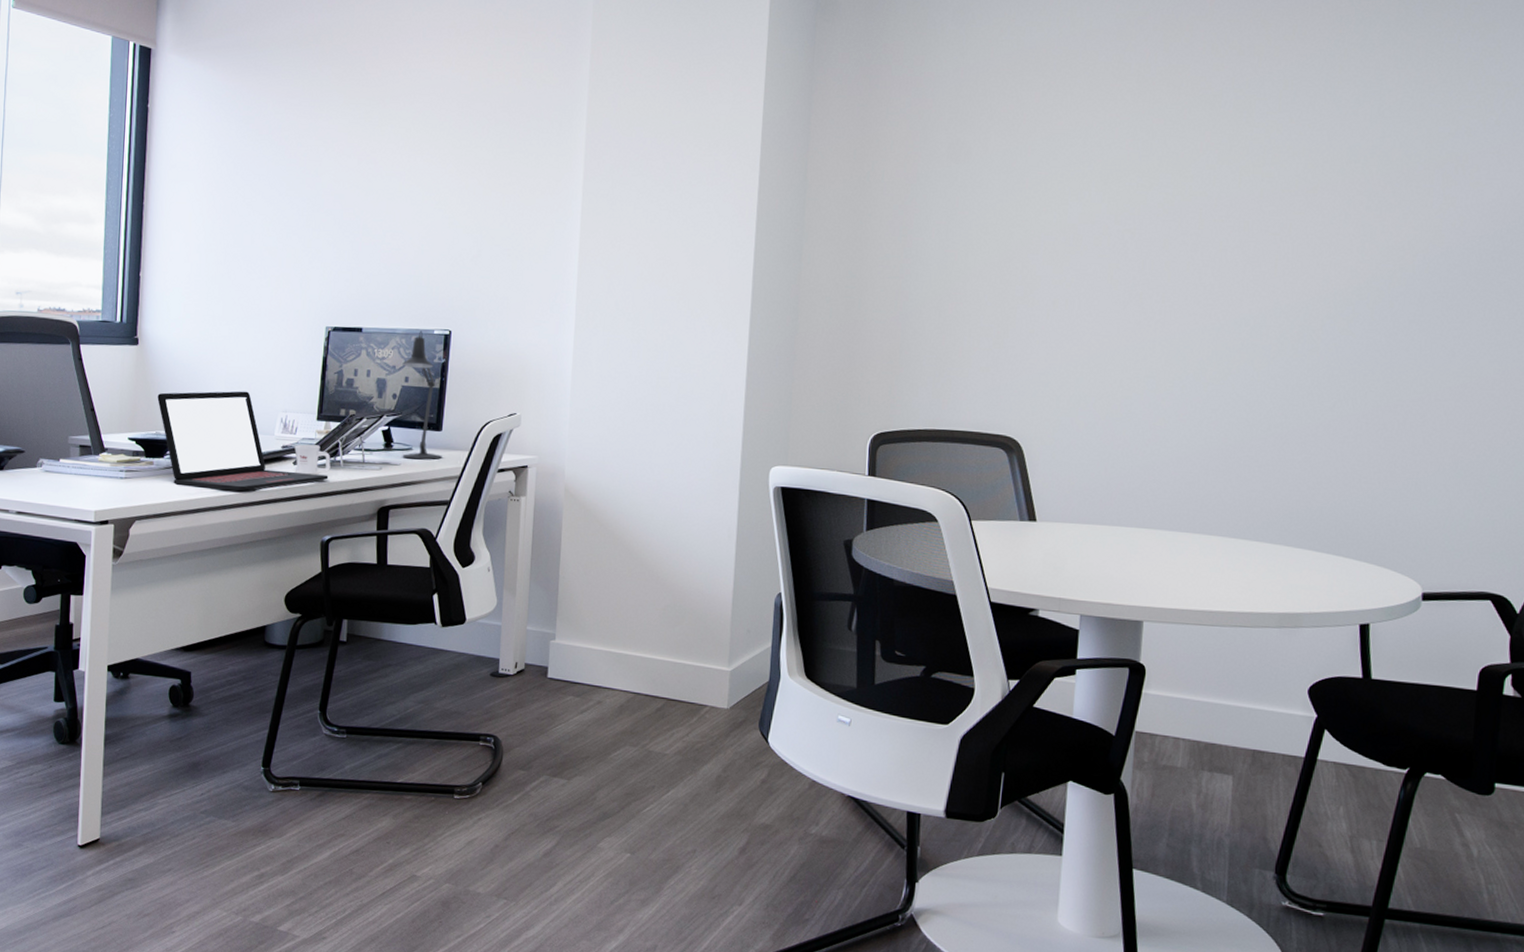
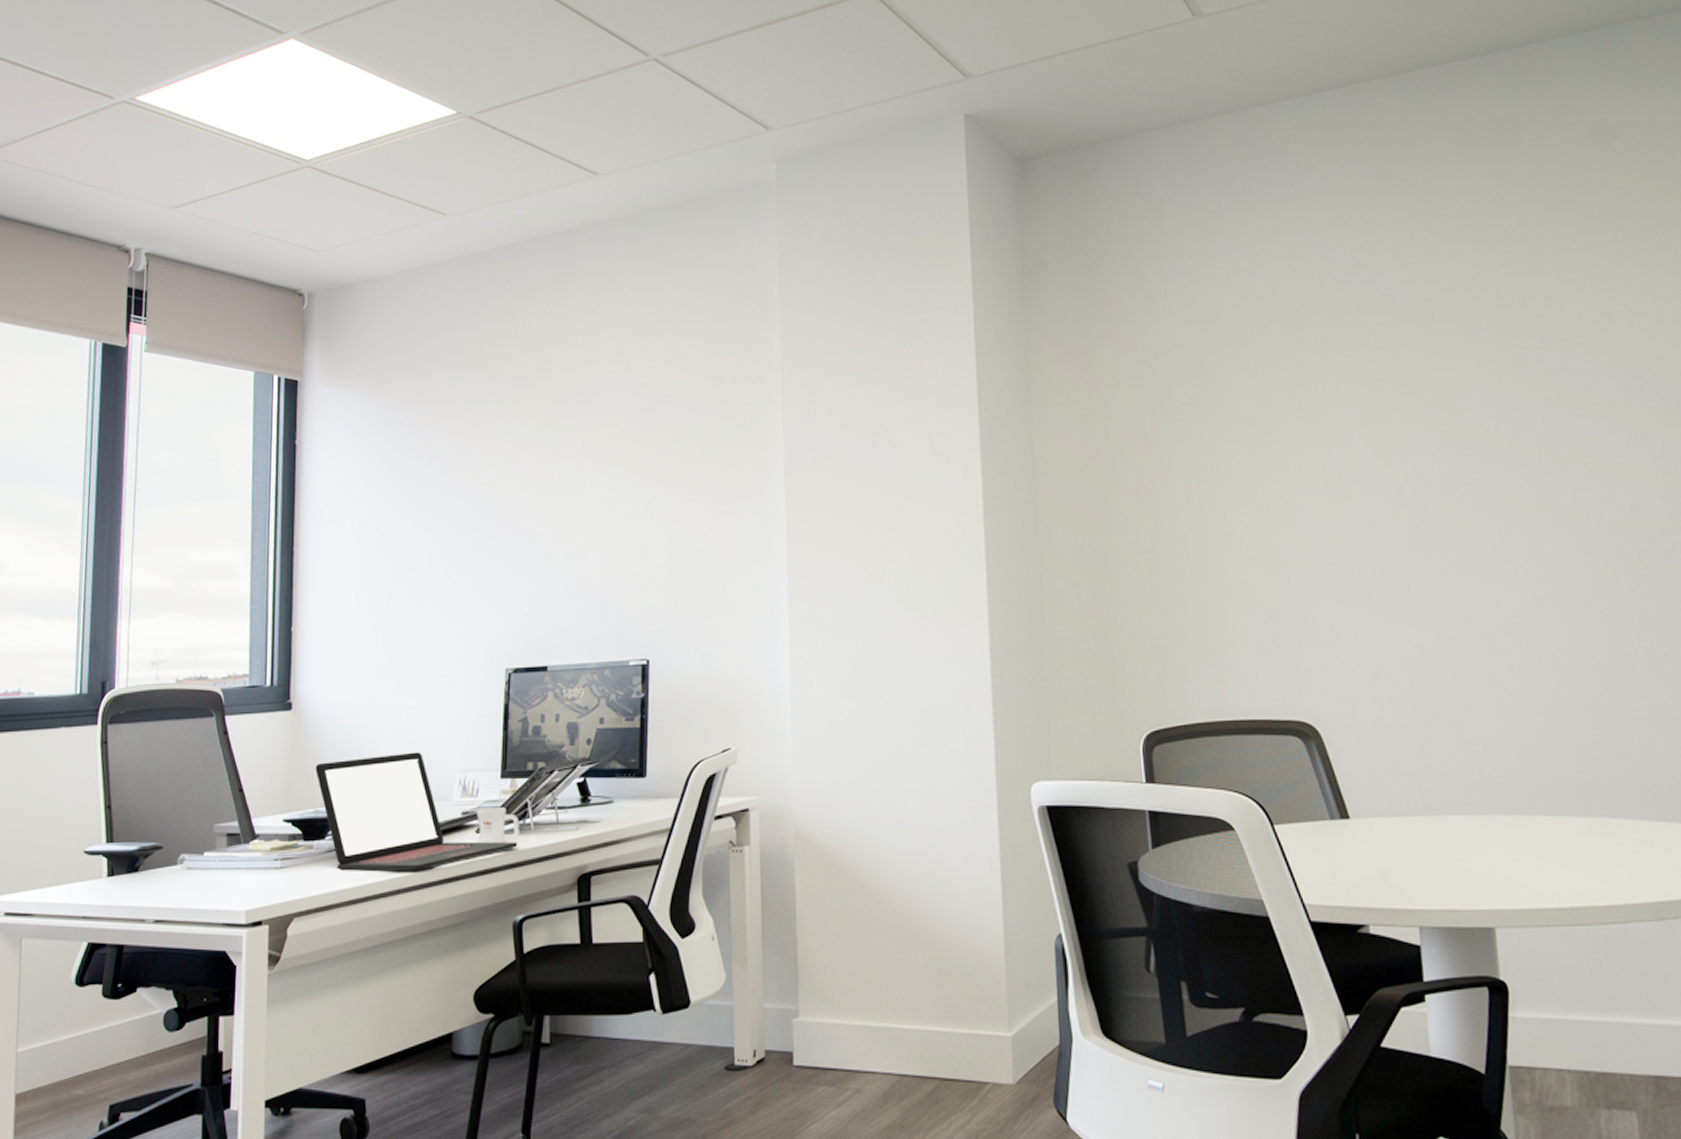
desk lamp: present [402,330,442,460] -> none [595,663,649,814]

